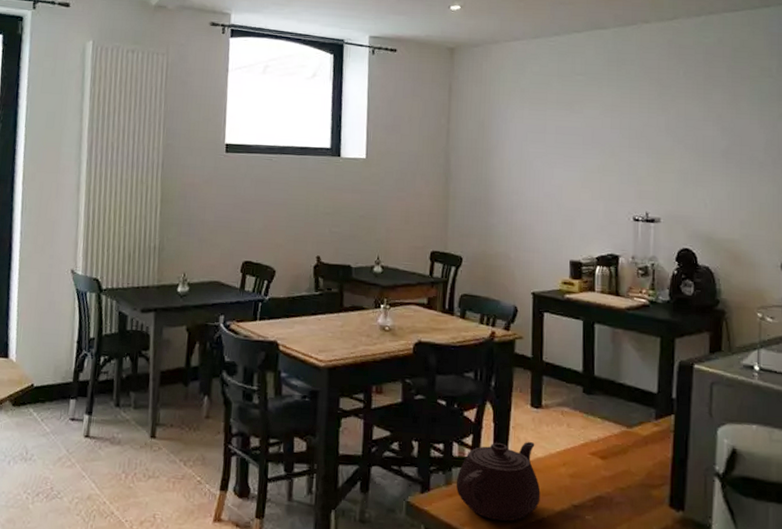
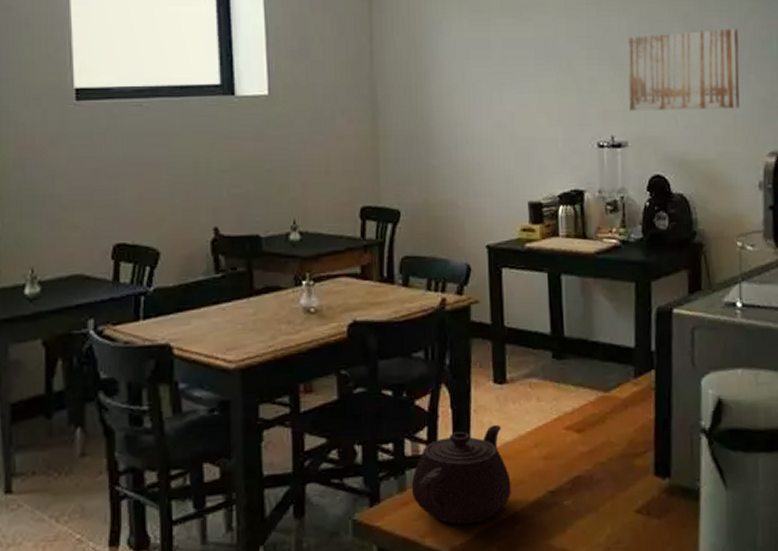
wall art: none [663,129,767,198] -> present [627,28,740,111]

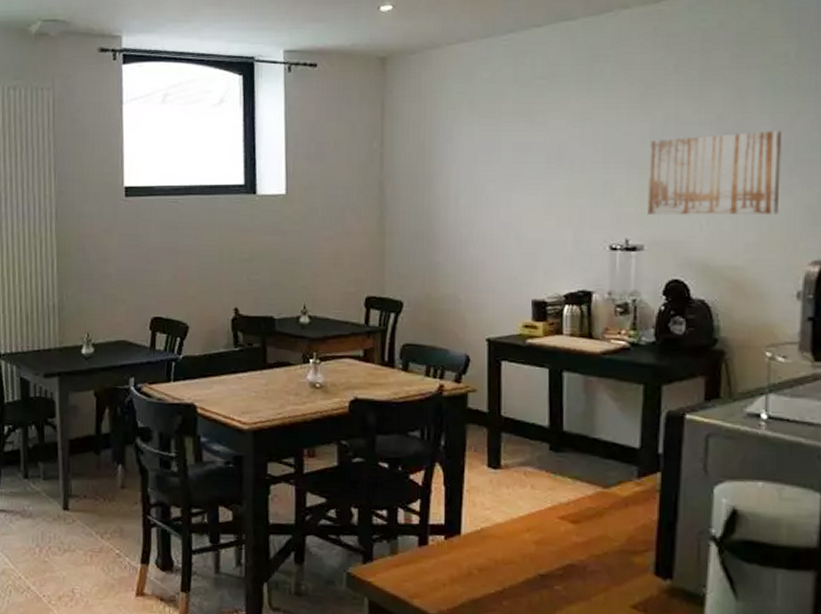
teapot: present [411,424,511,524] -> none [402,505,501,593]

